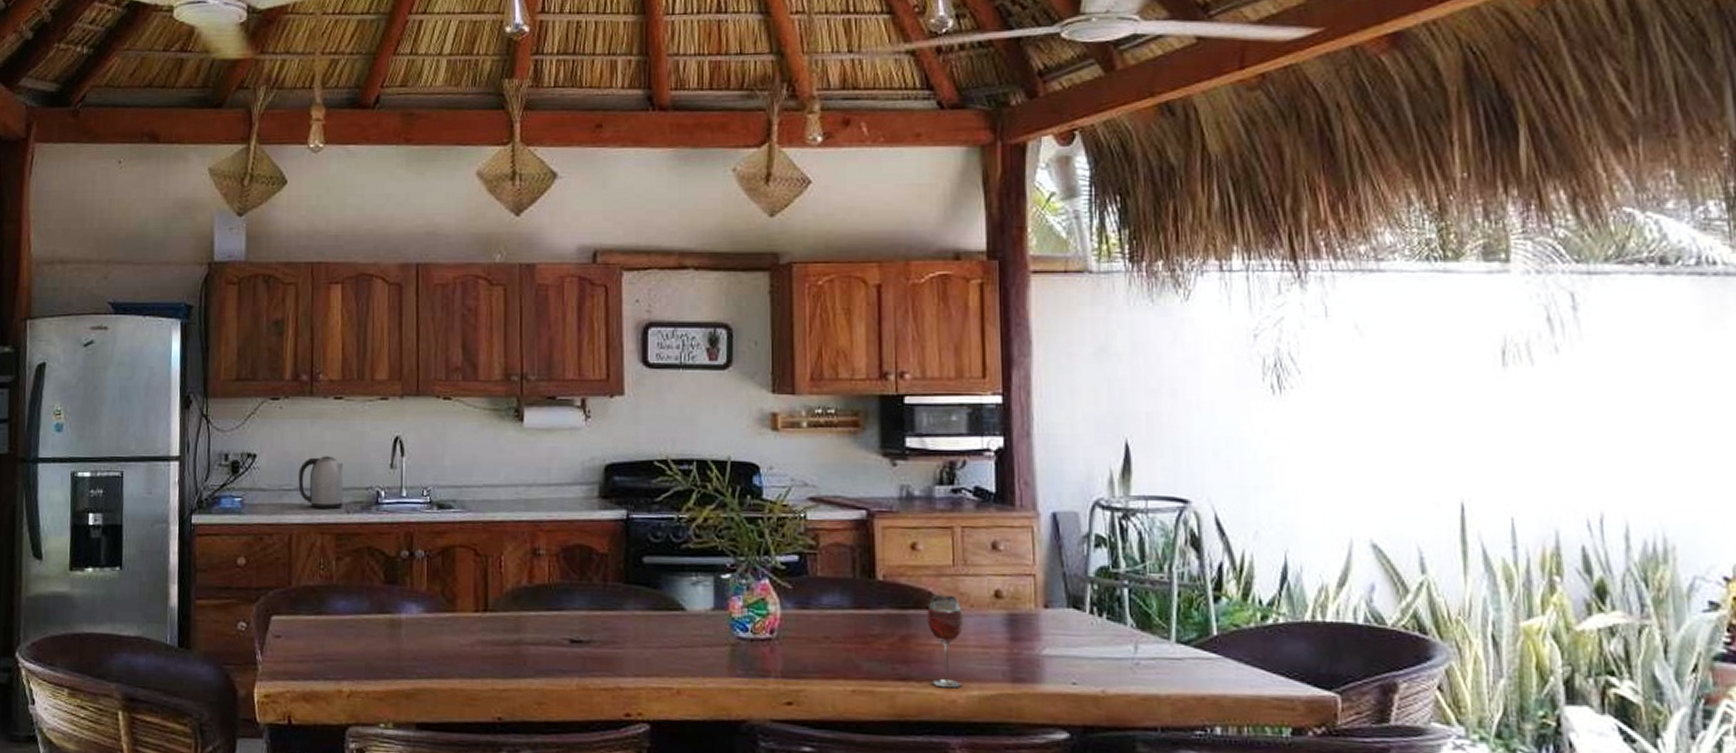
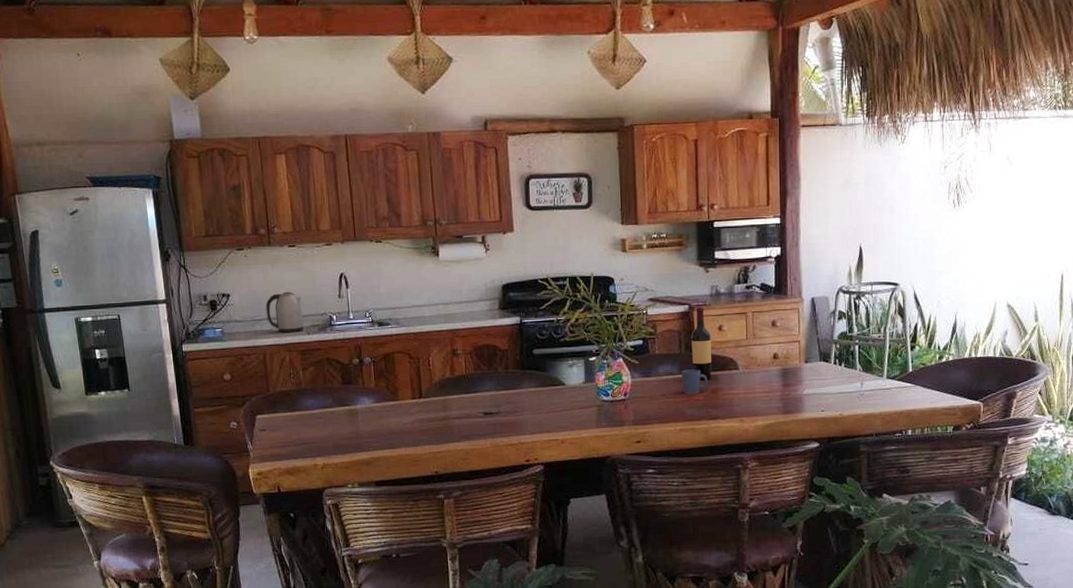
mug: none [855,602,894,640] -> present [682,369,707,394]
wine bottle: none [869,514,901,622] -> present [691,307,712,381]
wineglass: present [927,594,963,689] -> none [729,359,753,422]

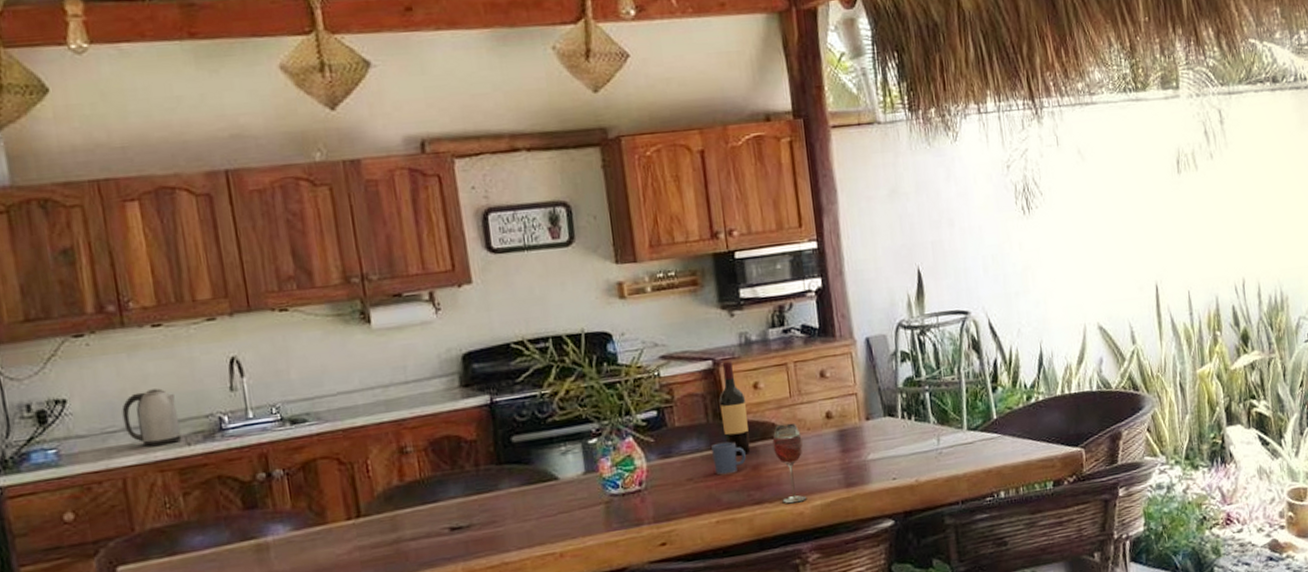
wineglass: none [729,359,753,422] -> present [772,423,807,504]

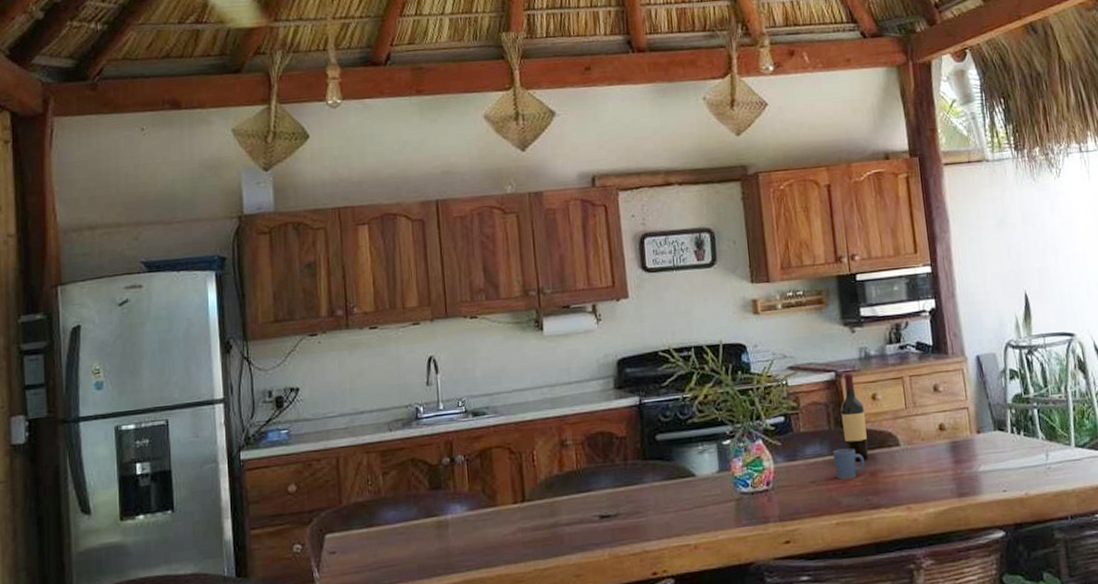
kettle: present [122,388,182,447] -> none [341,381,386,431]
wineglass: present [772,423,807,504] -> none [889,433,922,510]

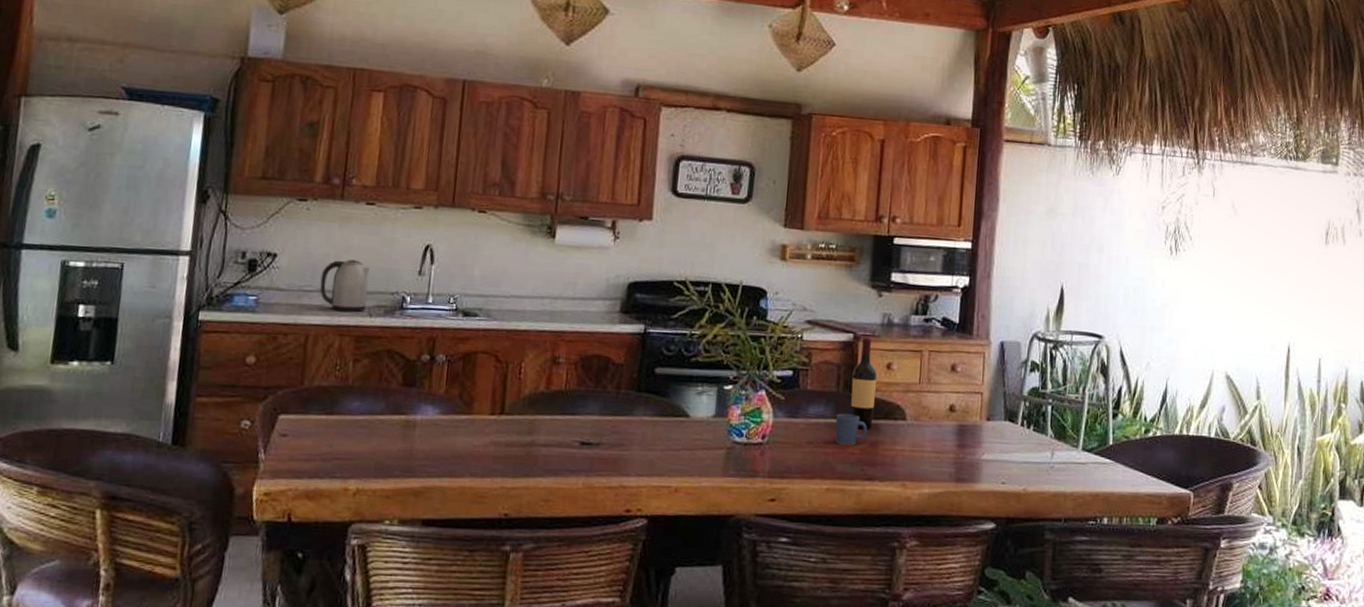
kettle: none [341,381,386,431] -> present [319,259,369,312]

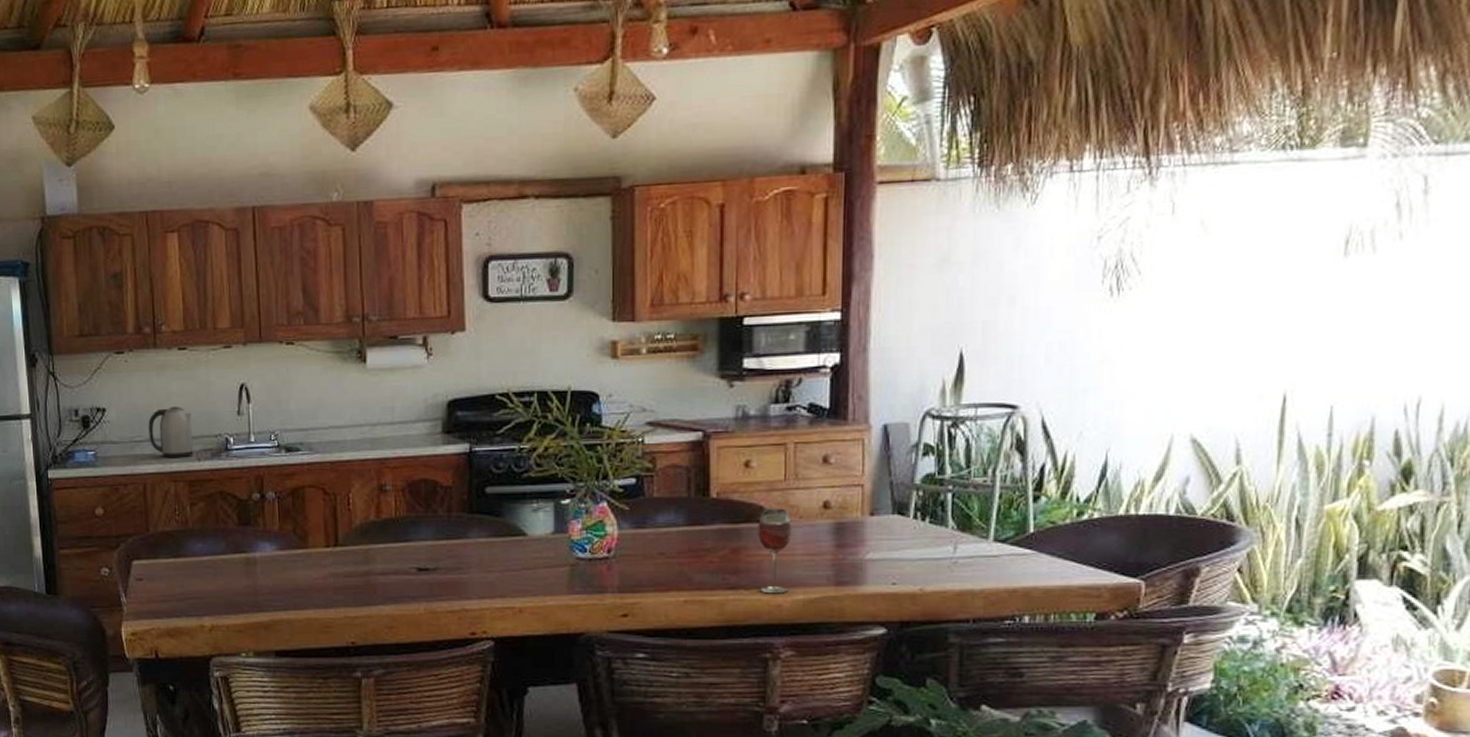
mug: present [835,413,867,446] -> none [689,519,726,554]
wine bottle: present [850,337,878,430] -> none [704,434,735,536]
wineglass: none [892,407,923,487] -> present [758,508,792,594]

